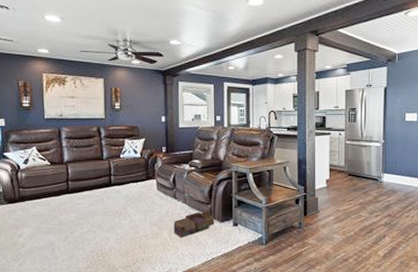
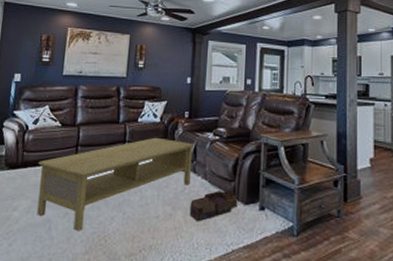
coffee table: none [34,170,173,251] -> present [37,137,195,231]

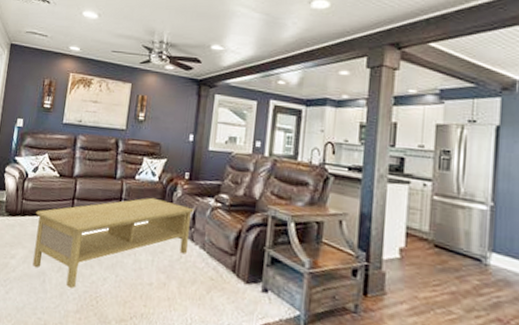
architectural model: present [189,189,238,222] -> none [184,263,238,296]

